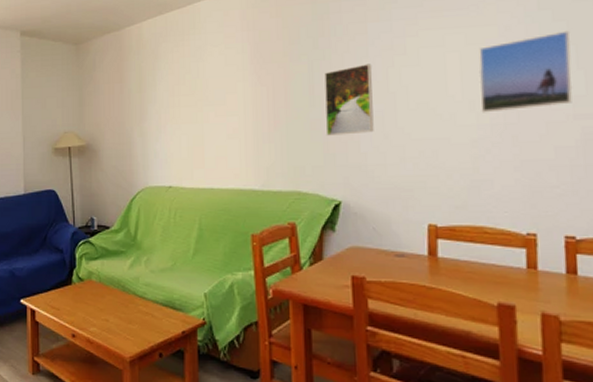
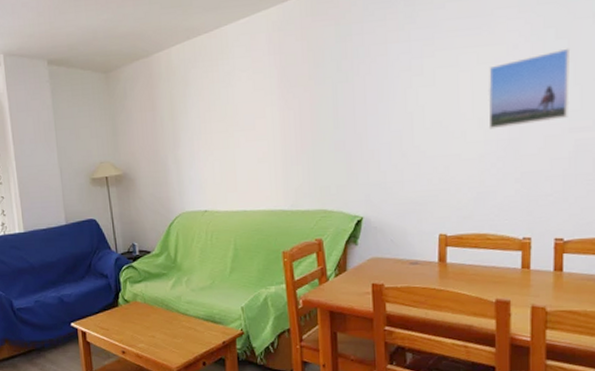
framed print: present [324,63,374,136] -> none [348,85,393,156]

